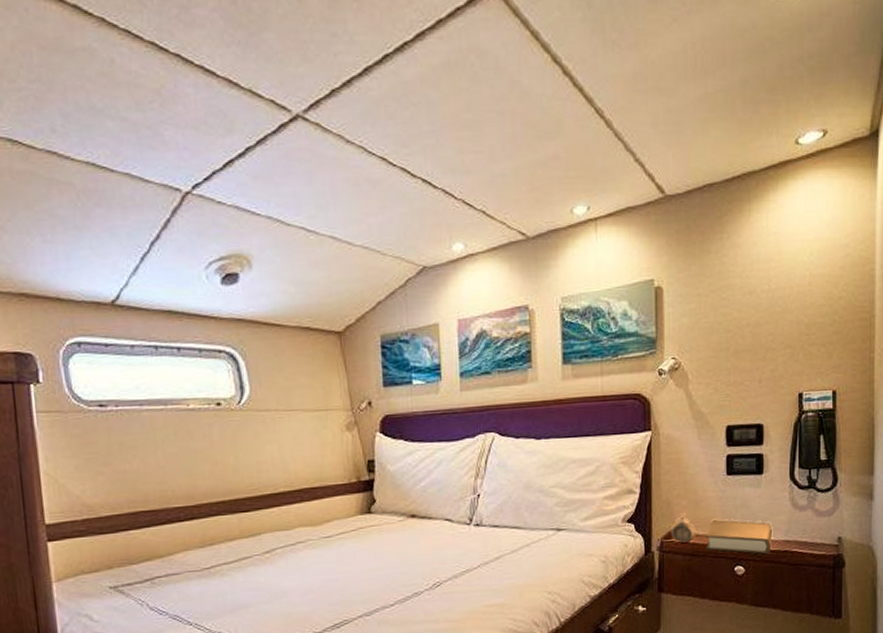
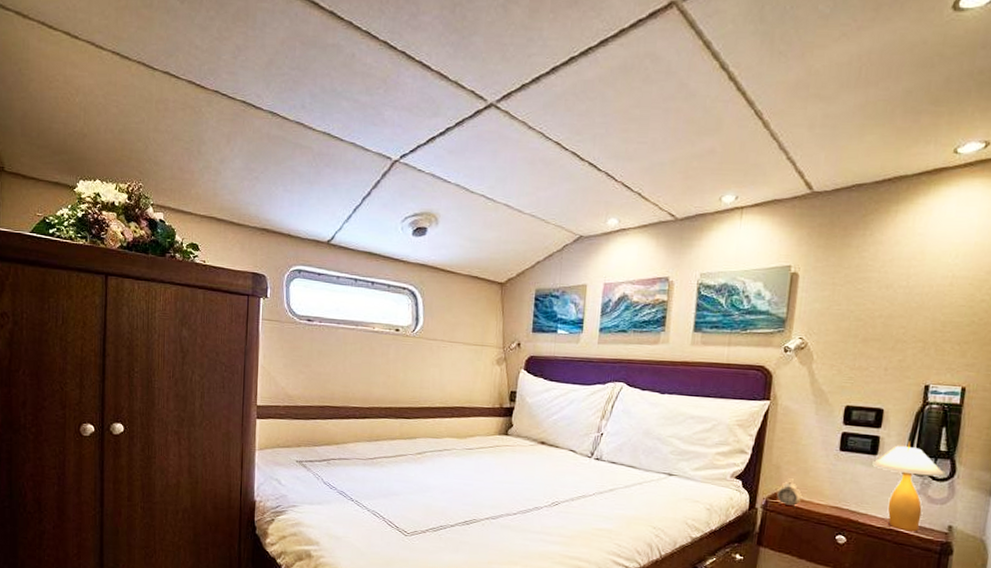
book: present [705,519,773,555] -> none [810,490,881,530]
table lamp: none [760,454,828,550] -> present [872,440,945,532]

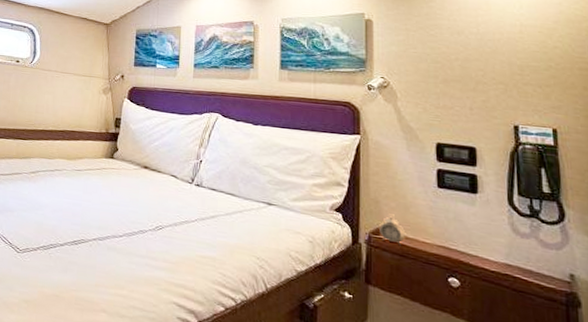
table lamp: present [872,440,945,532] -> none [474,180,554,279]

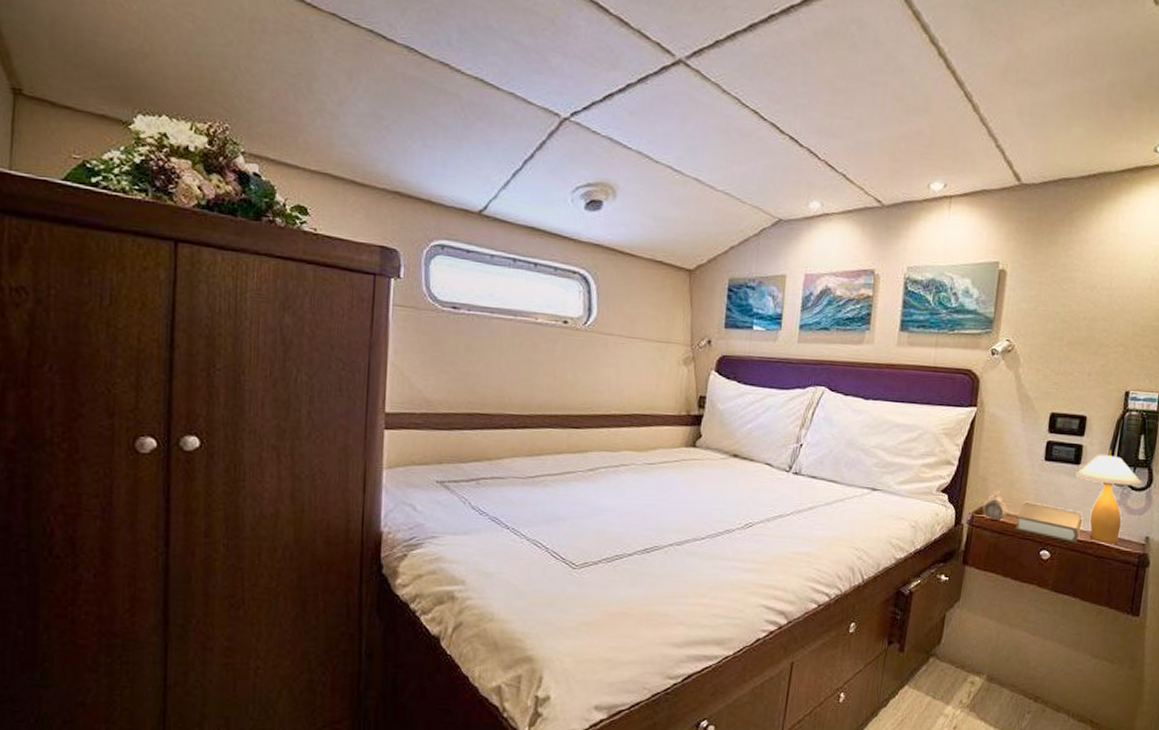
book: none [415,227,491,274] -> present [1015,502,1083,544]
table lamp: none [474,180,554,279] -> present [1076,449,1143,545]

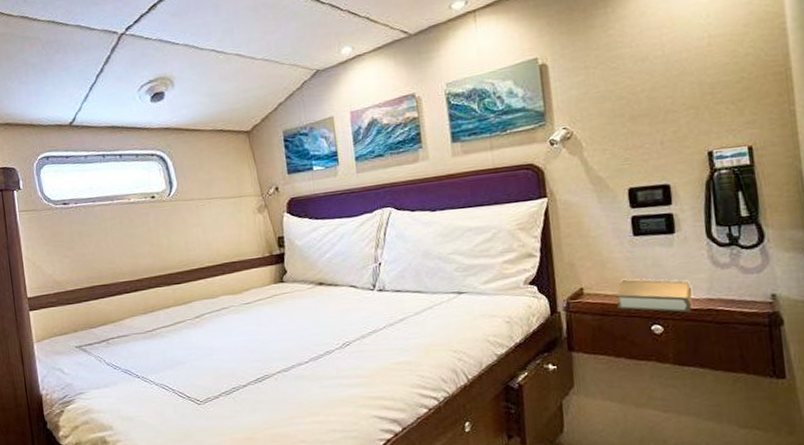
alarm clock: present [983,491,1007,523] -> none [577,274,604,305]
table lamp: present [1076,449,1143,545] -> none [672,212,753,309]

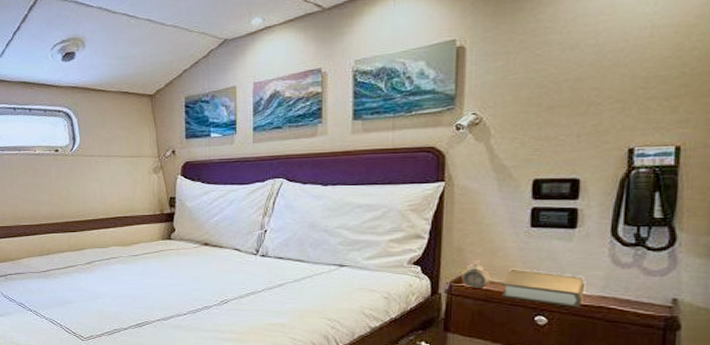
alarm clock: none [577,274,604,305] -> present [462,260,490,291]

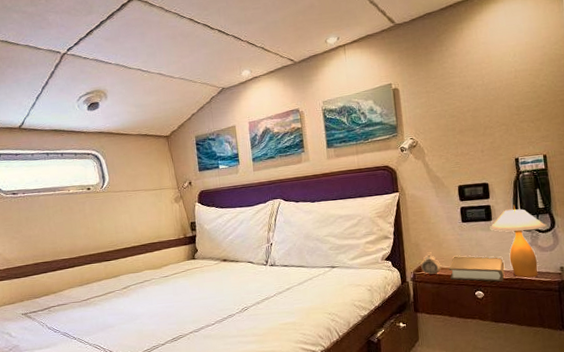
table lamp: none [571,210,663,308] -> present [490,204,548,278]

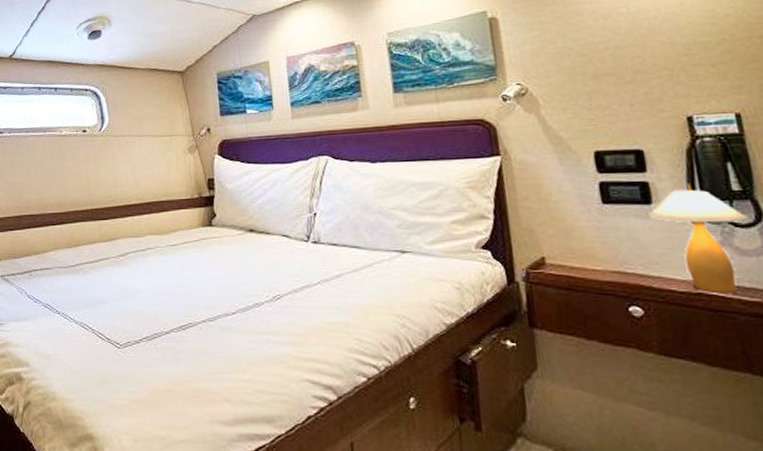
alarm clock: present [421,252,441,276] -> none [538,242,570,278]
book: present [448,256,505,282] -> none [583,252,678,296]

